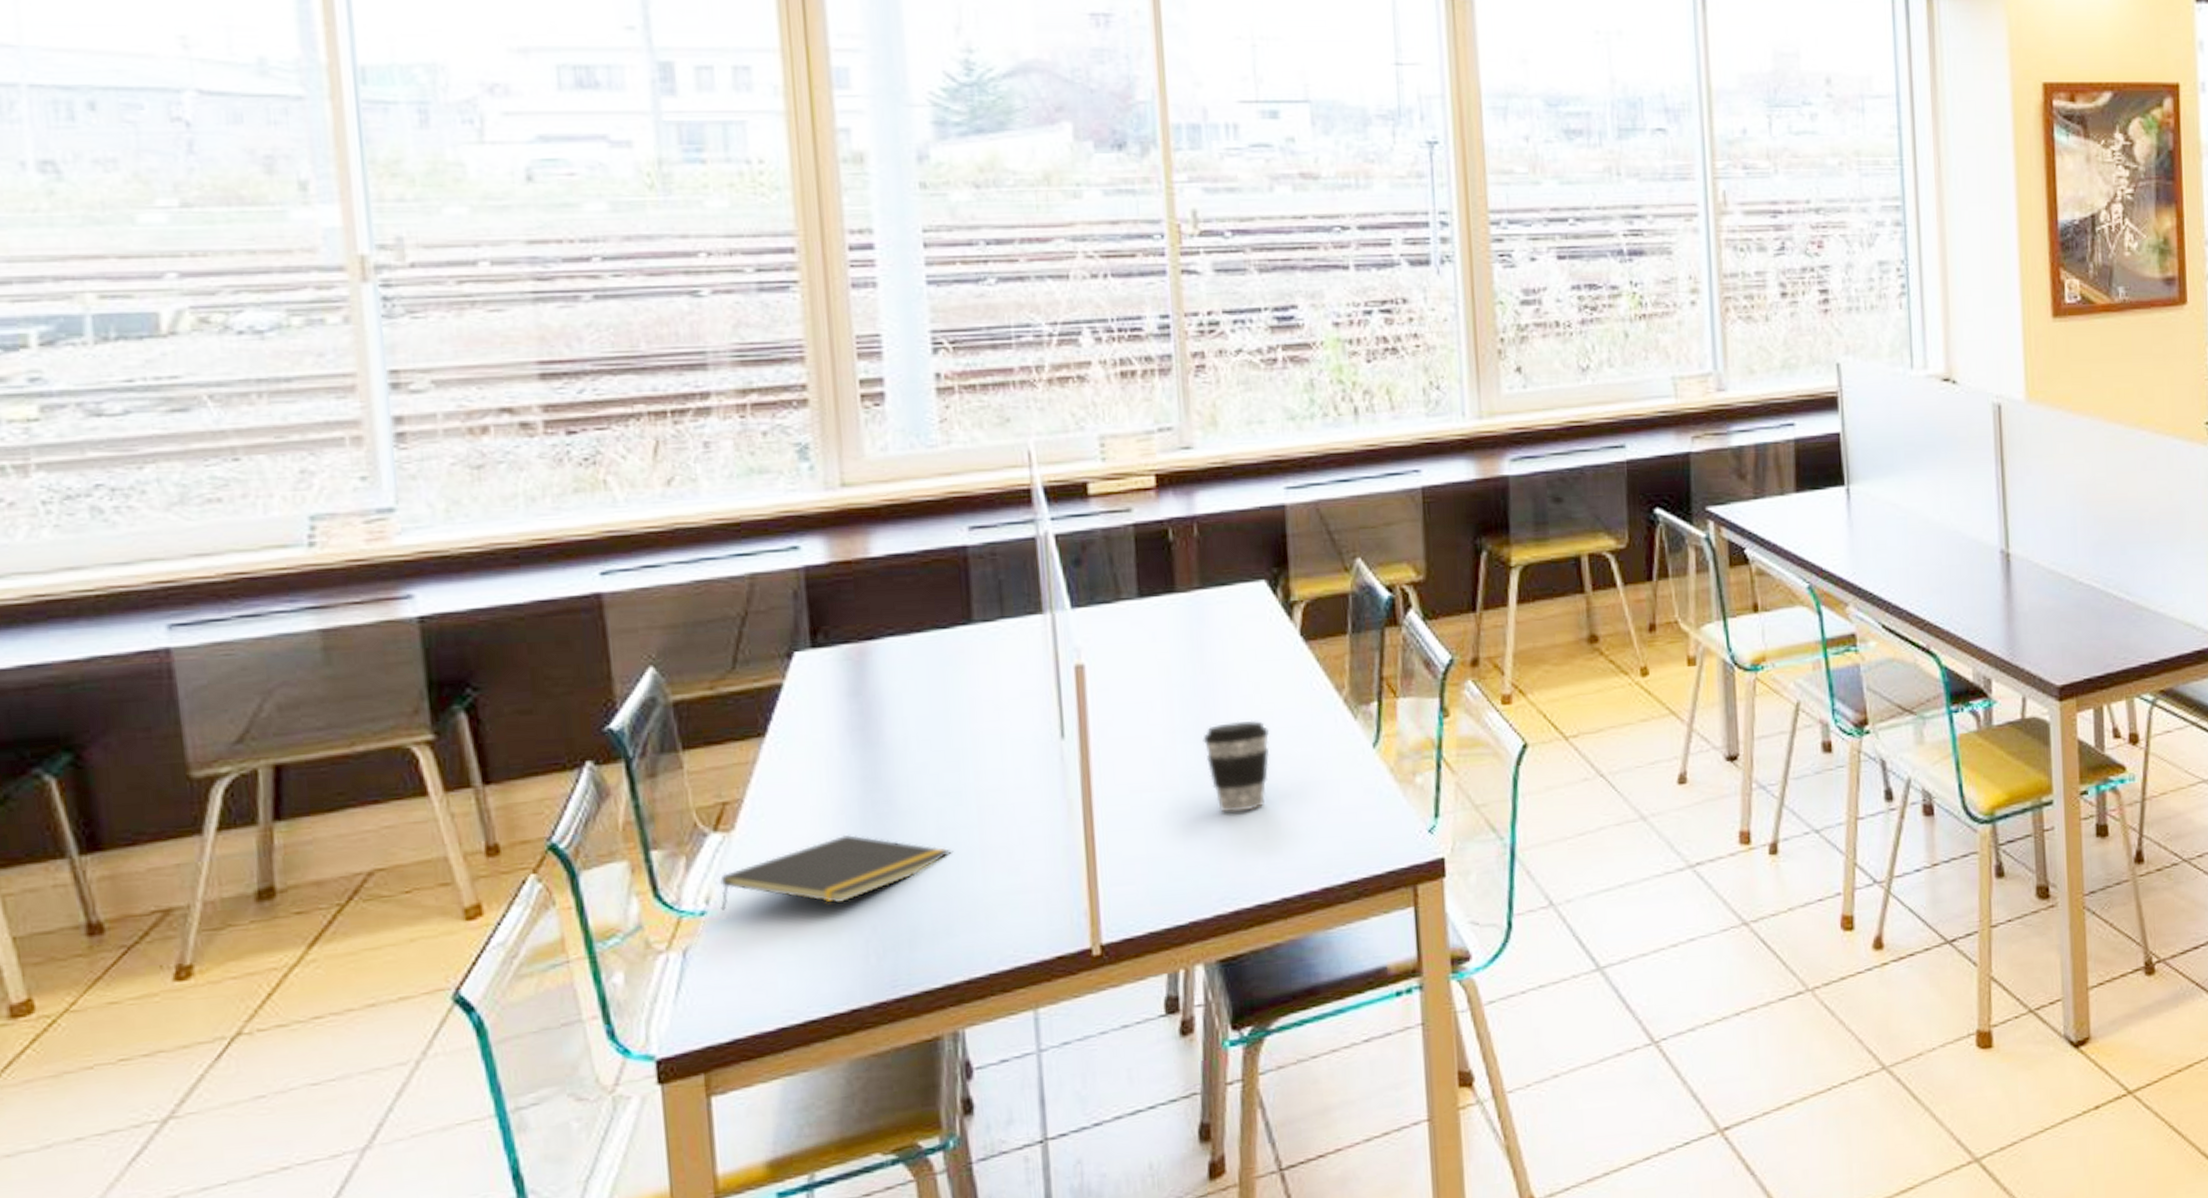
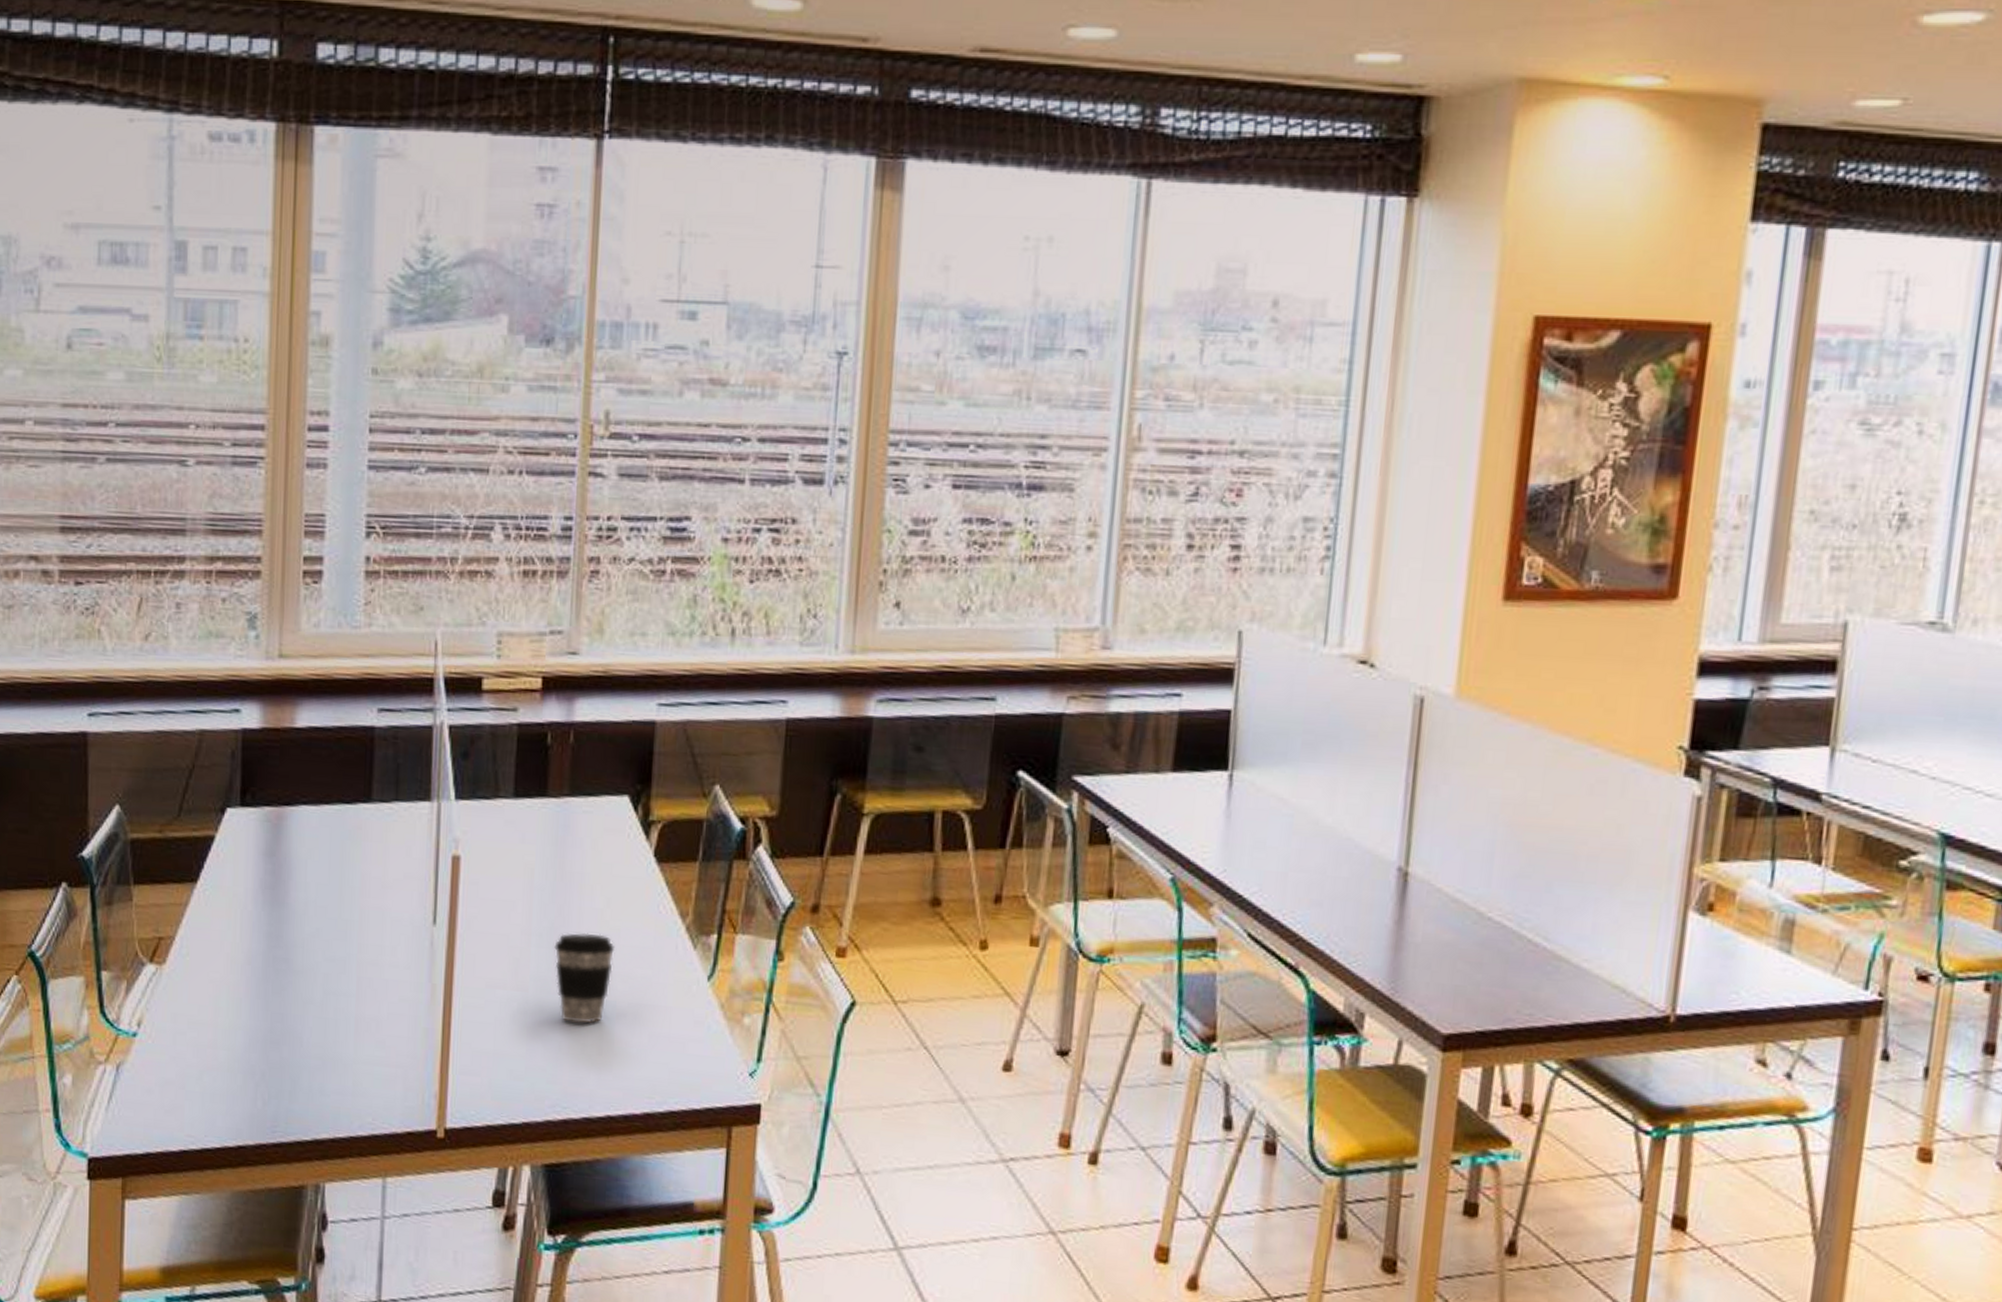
notepad: present [720,834,954,910] -> none [148,983,334,1047]

